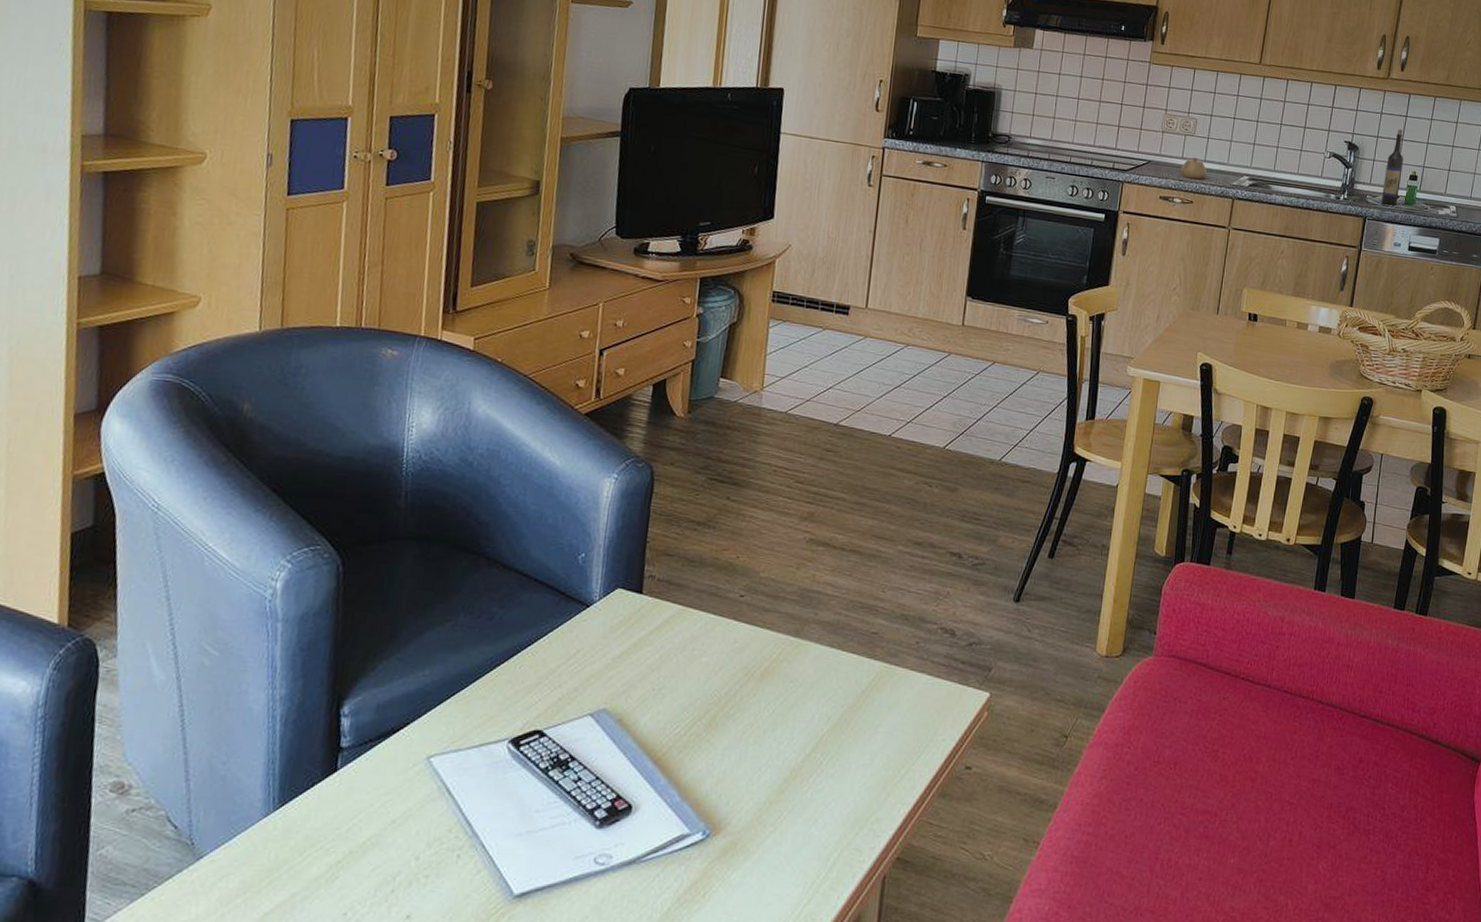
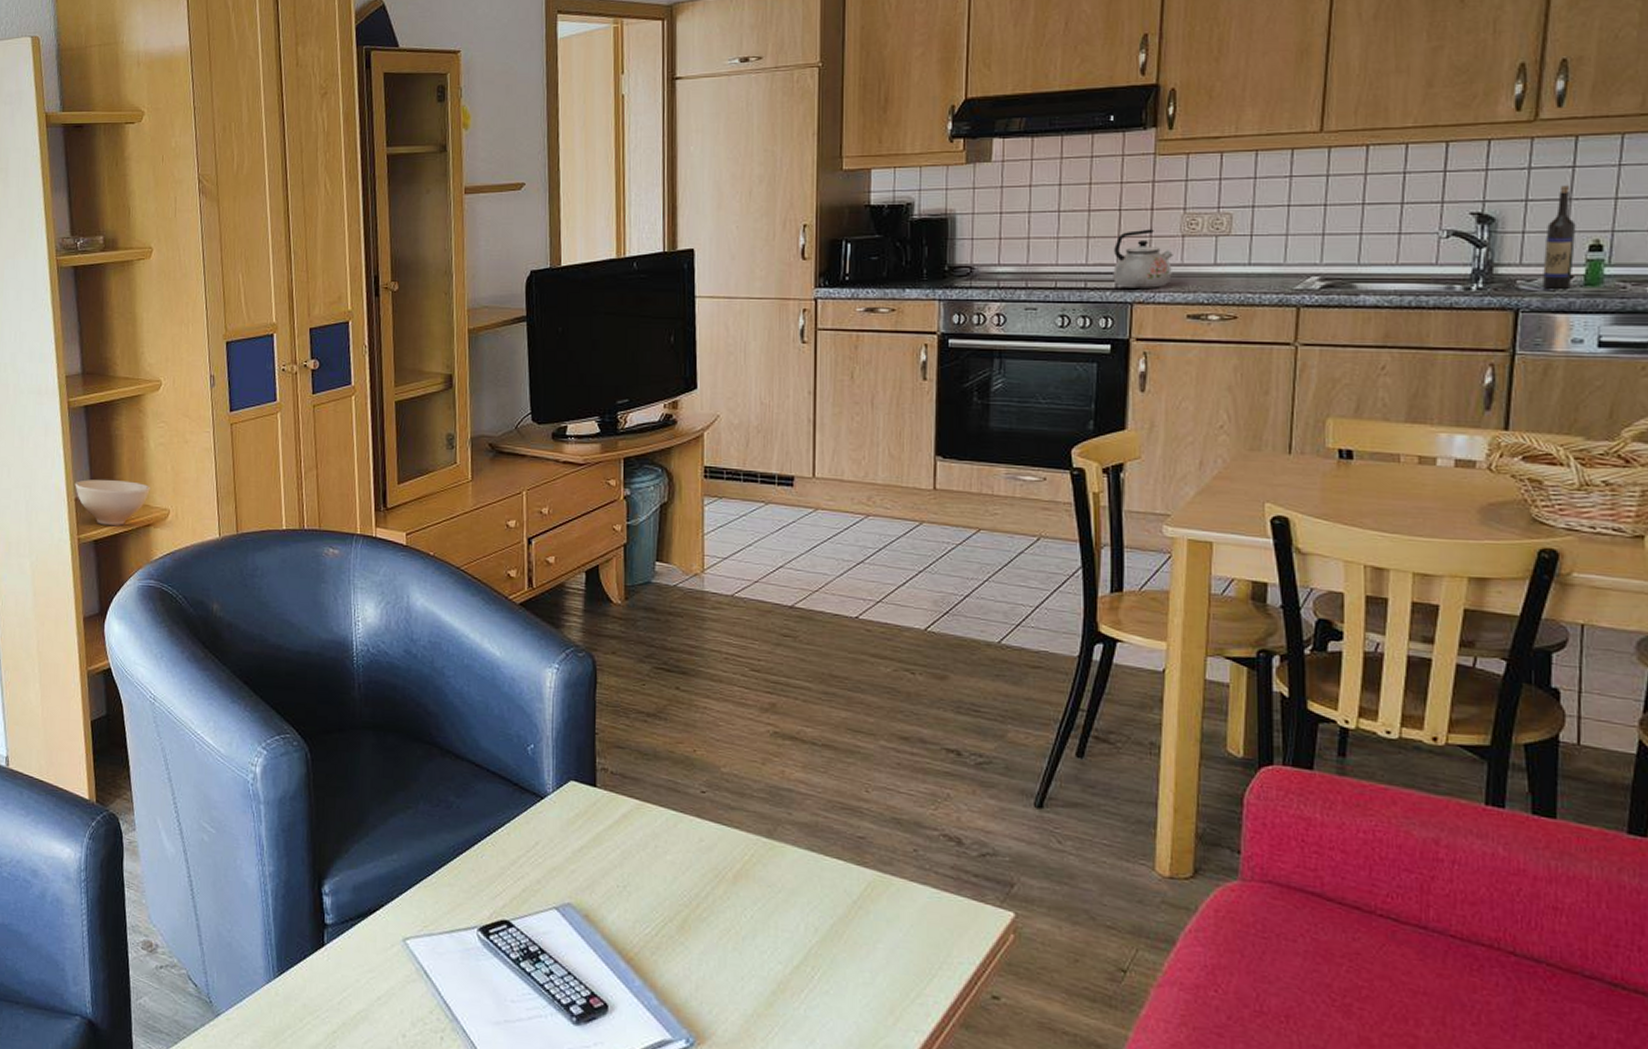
bowl: none [80,256,181,311] -> present [75,479,151,525]
kettle: none [1111,122,1155,172] -> present [1113,229,1173,288]
sugar bowl: present [1180,156,1207,180] -> none [1214,261,1253,289]

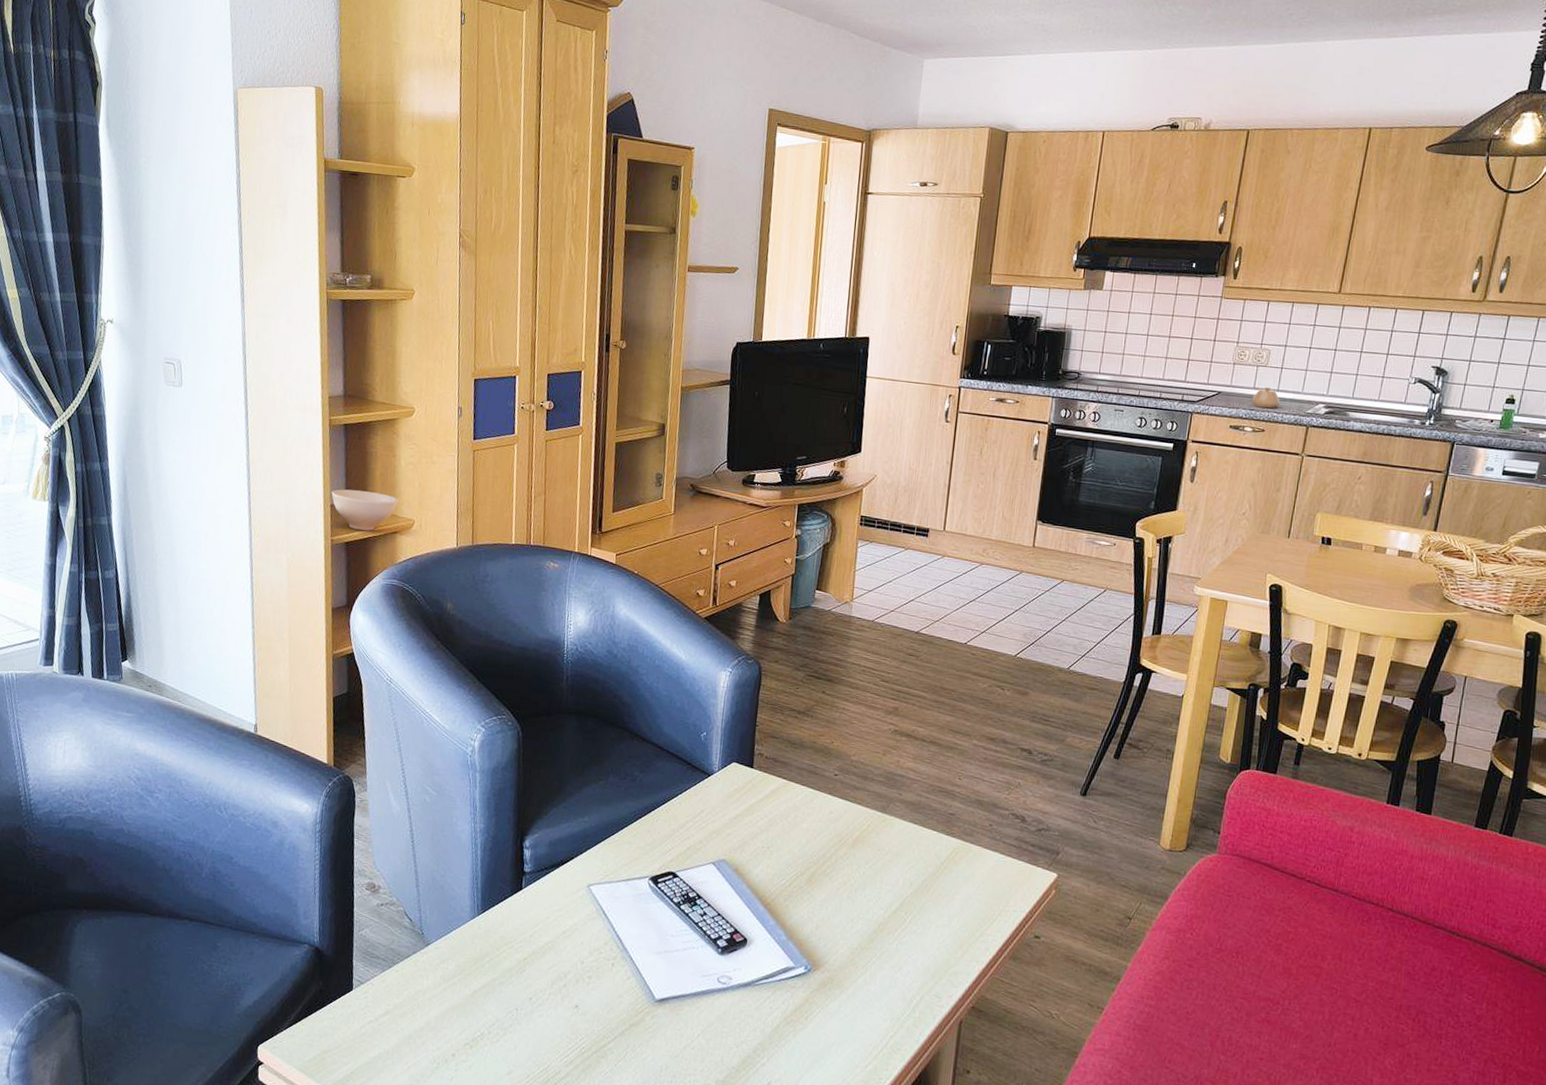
kettle: present [1113,229,1173,288] -> none [1181,355,1226,403]
sugar bowl: none [1214,261,1253,289] -> present [1251,386,1280,409]
wine bottle: present [1541,185,1577,289] -> none [1472,352,1500,430]

